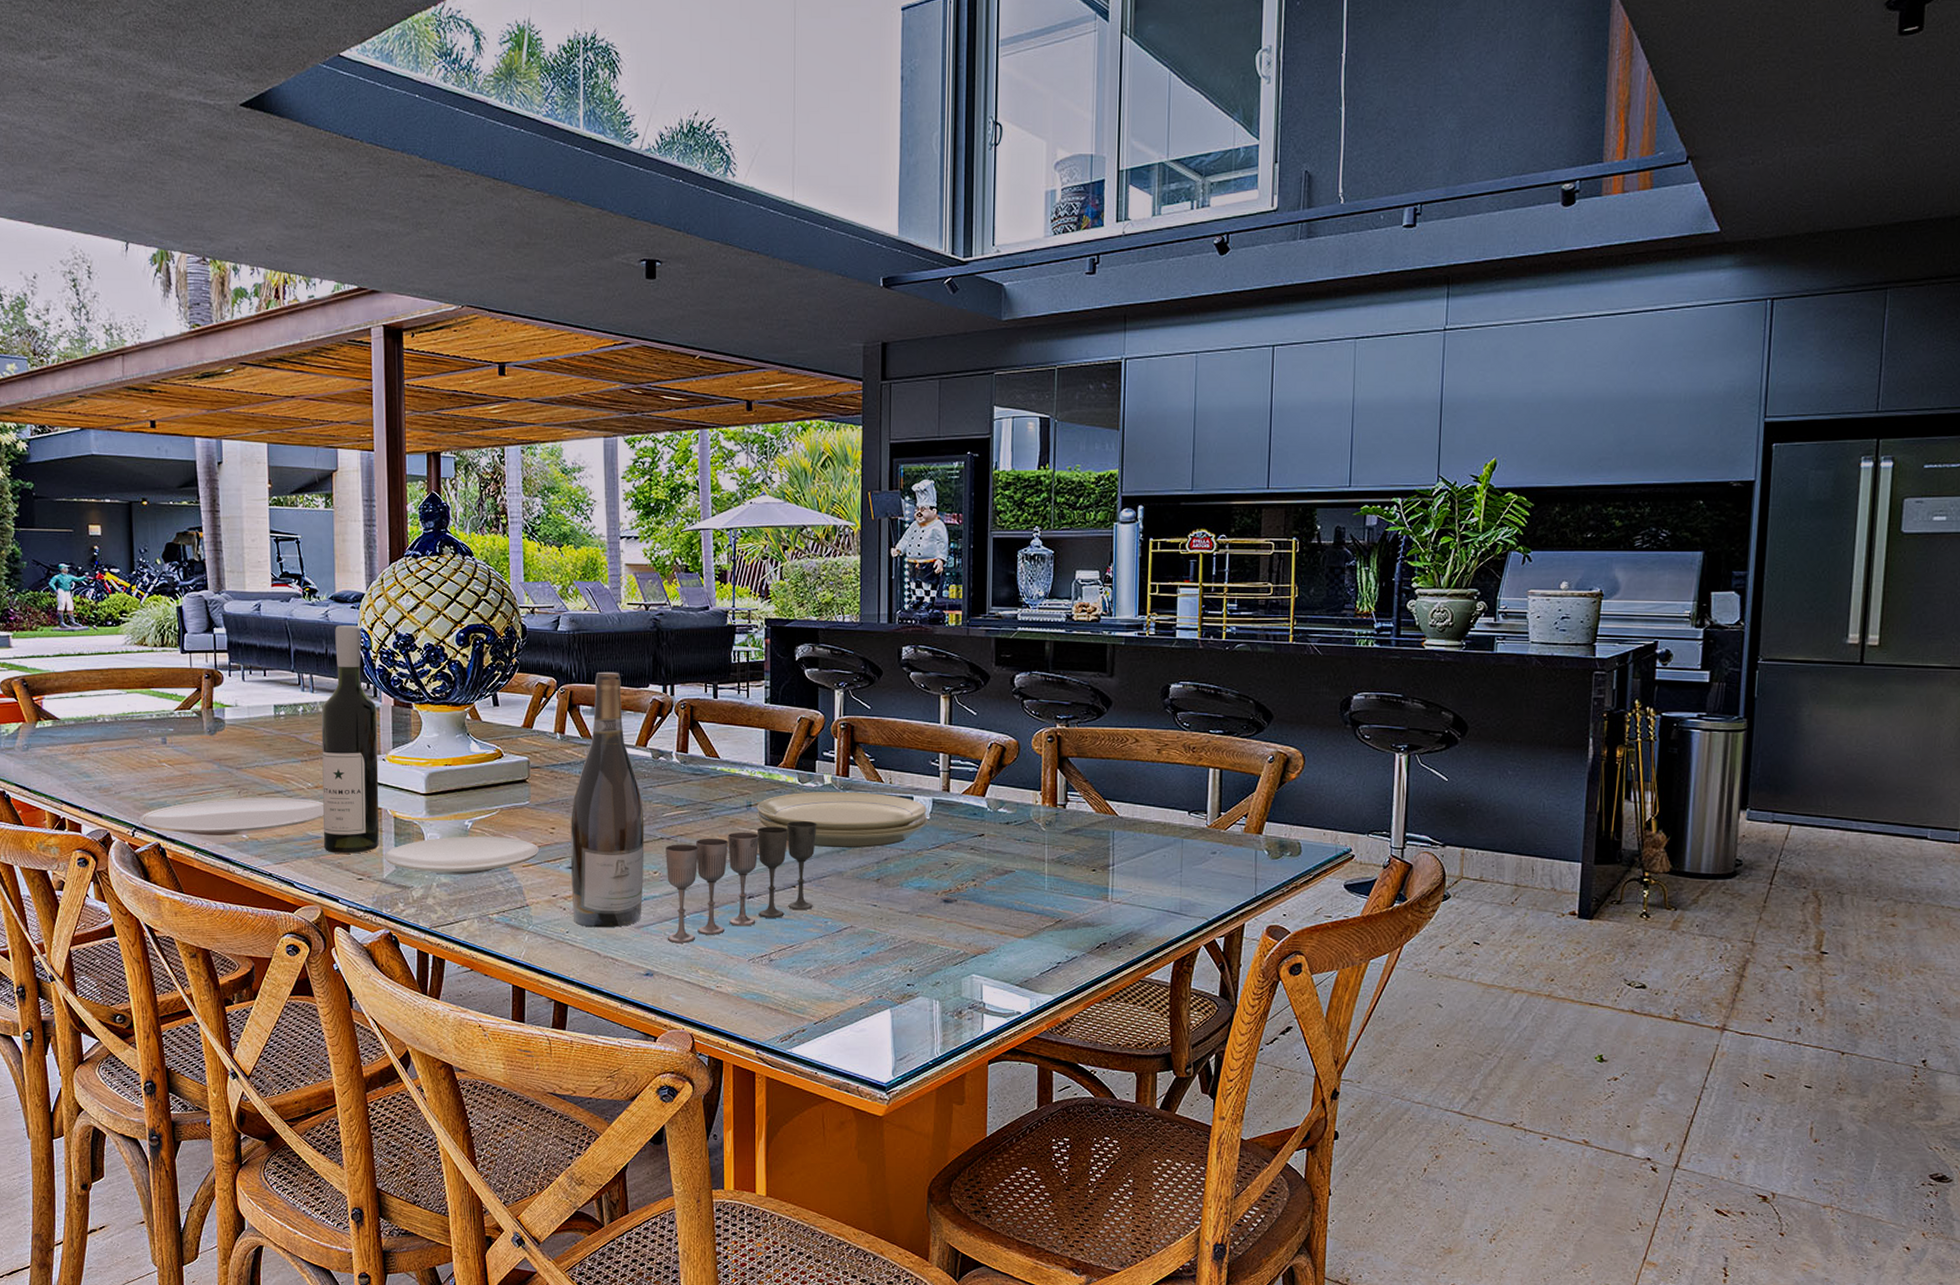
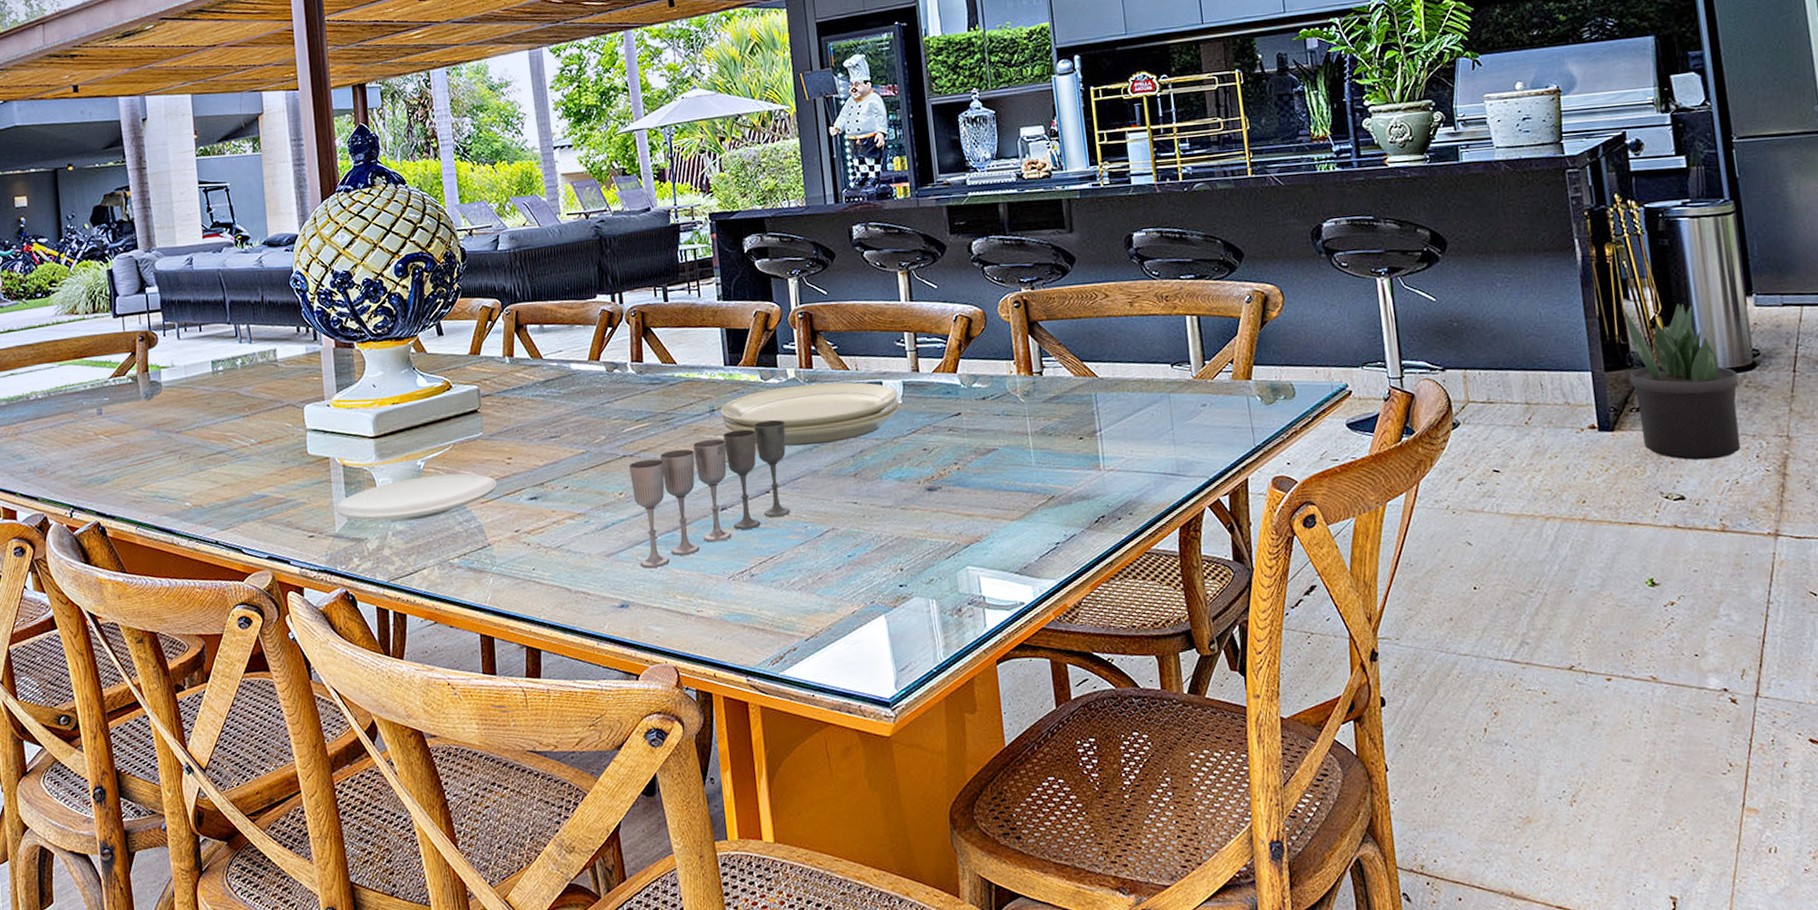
plate: present [140,797,325,836] -> none [77,456,270,509]
bottle: present [321,625,379,854] -> none [260,268,329,512]
wine bottle: present [571,671,645,928] -> none [527,286,611,562]
planter: none [1615,808,1718,955] -> present [1623,303,1741,460]

